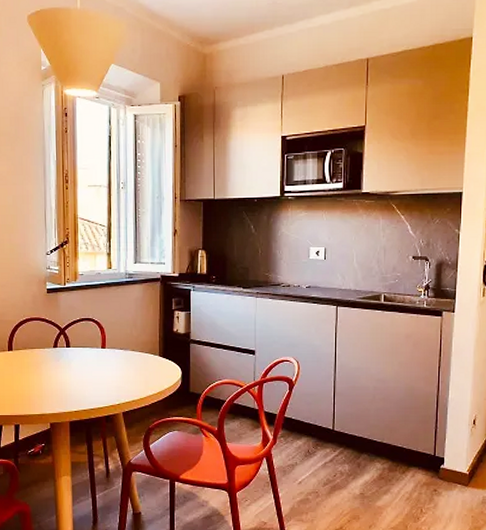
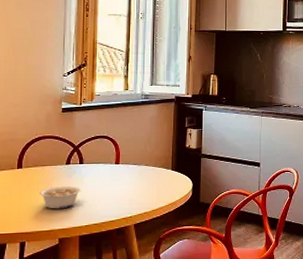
legume: none [30,370,69,393] -> present [39,186,81,209]

